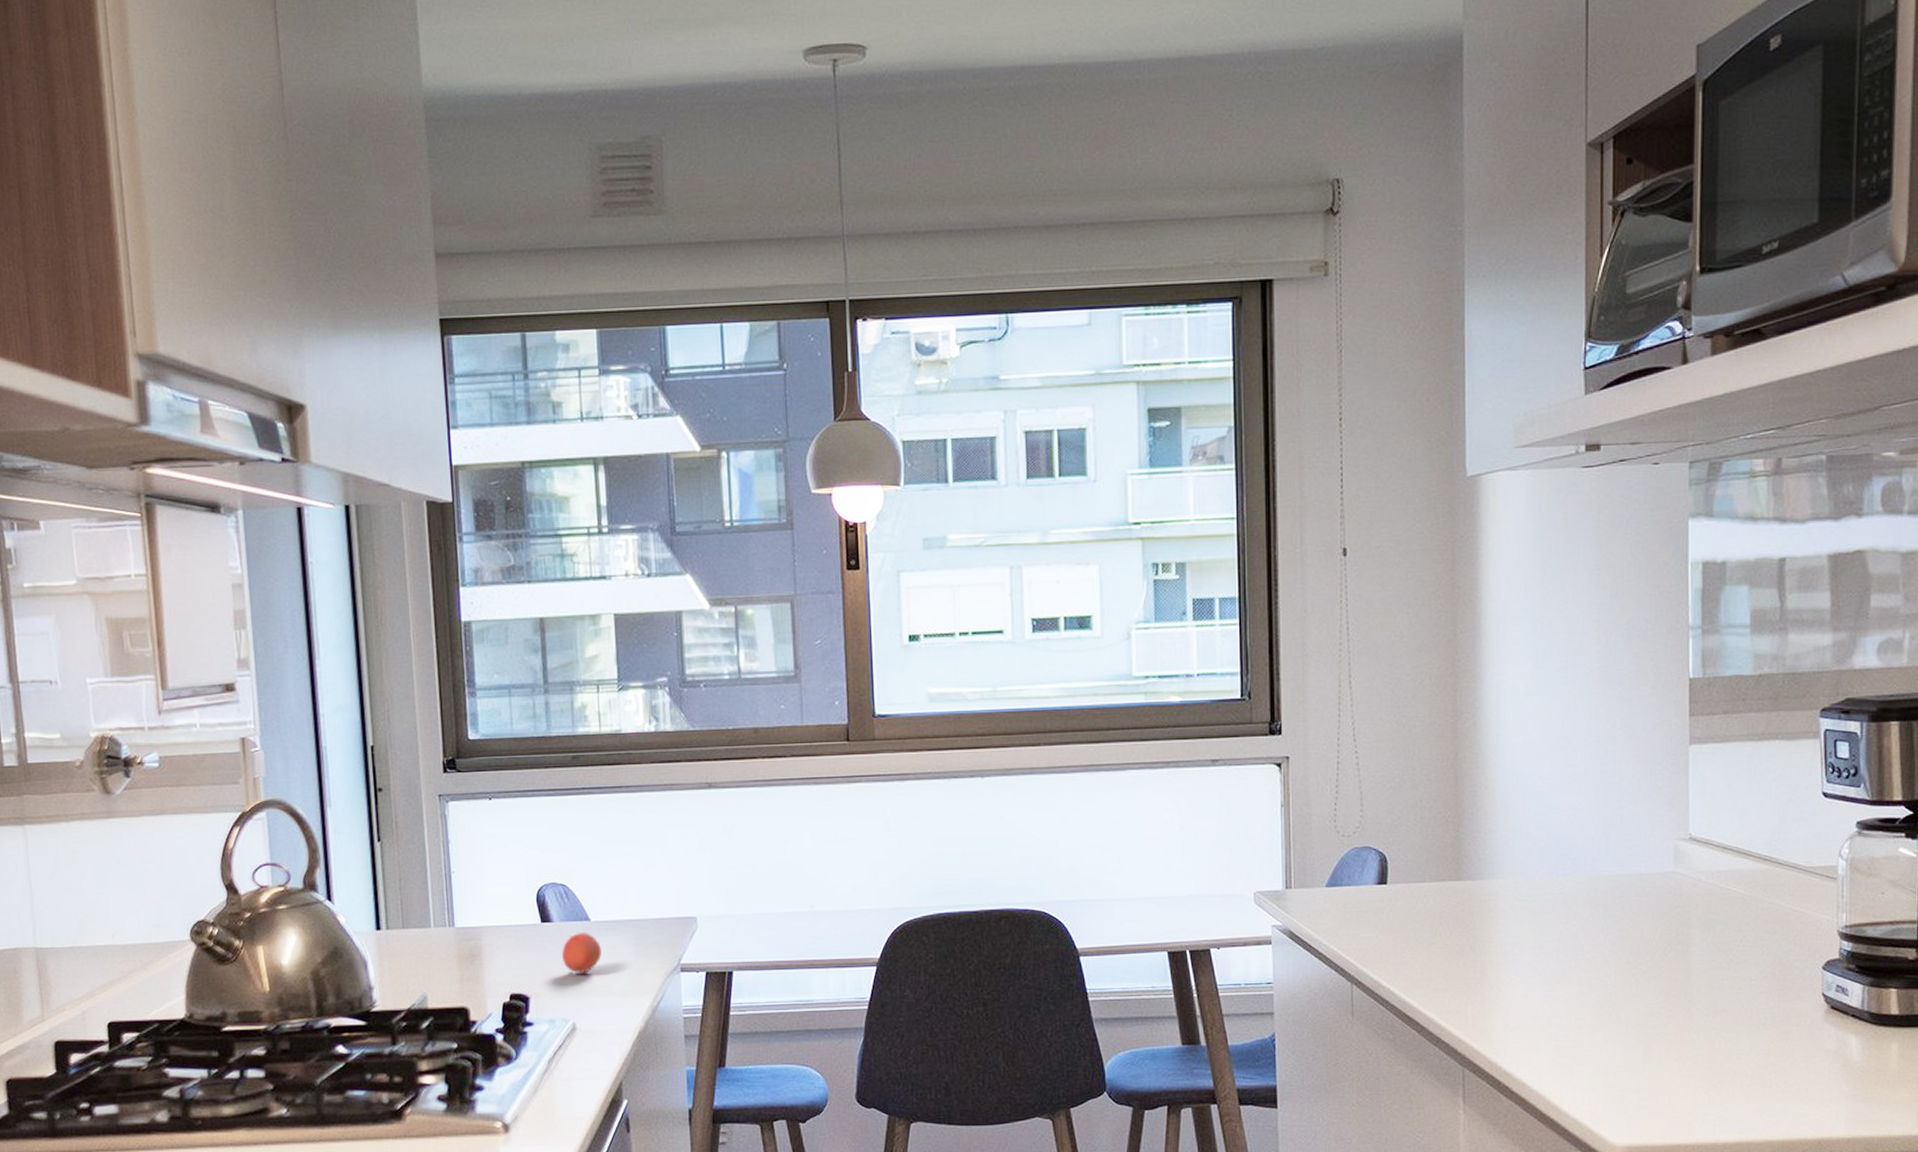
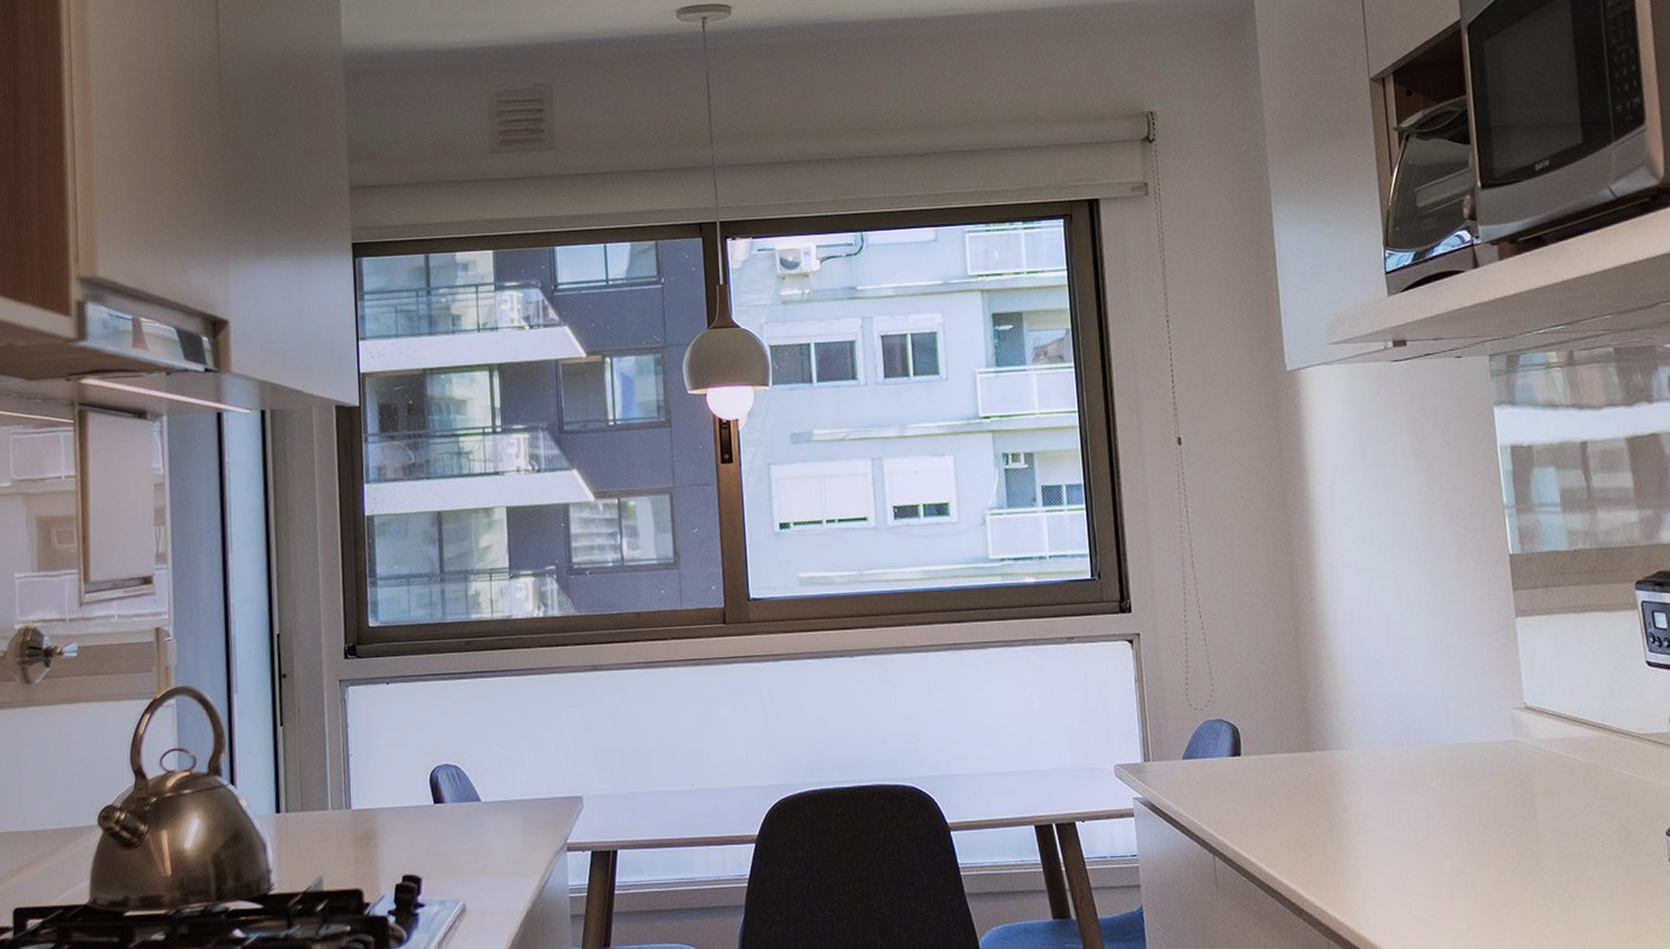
fruit: present [561,933,601,974] -> none [452,813,491,854]

